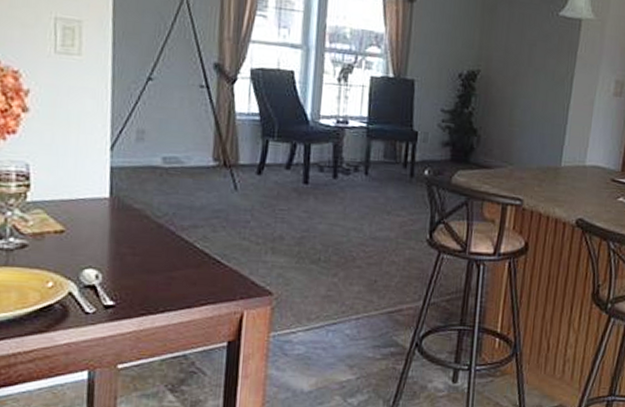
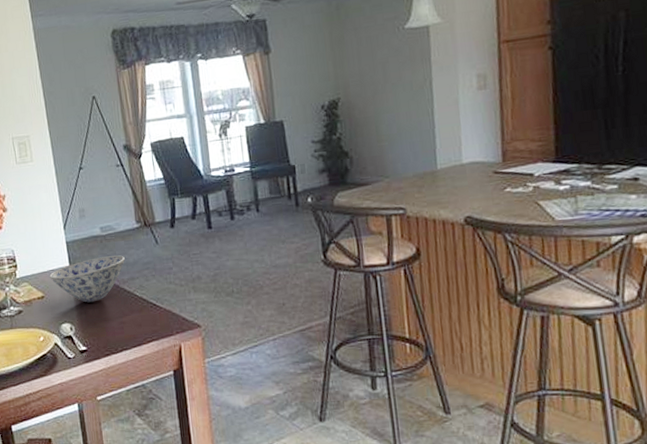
bowl: none [77,193,189,248] -> present [49,255,125,303]

